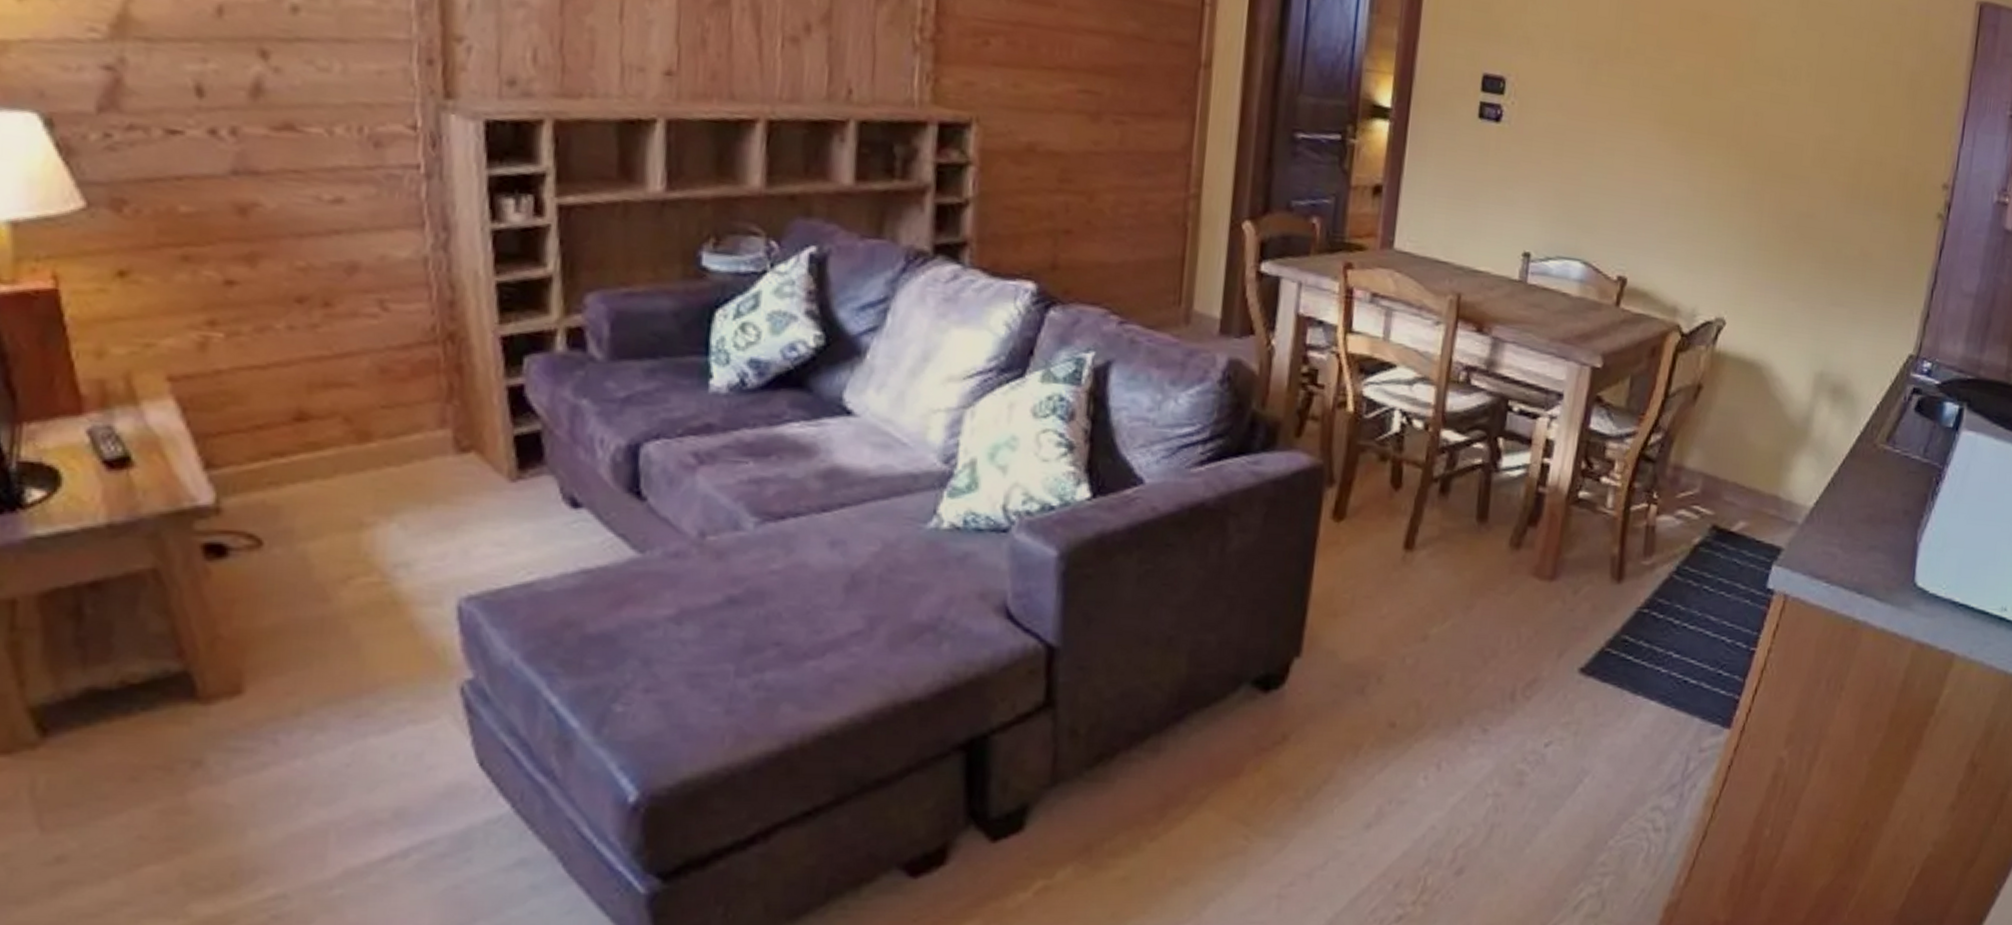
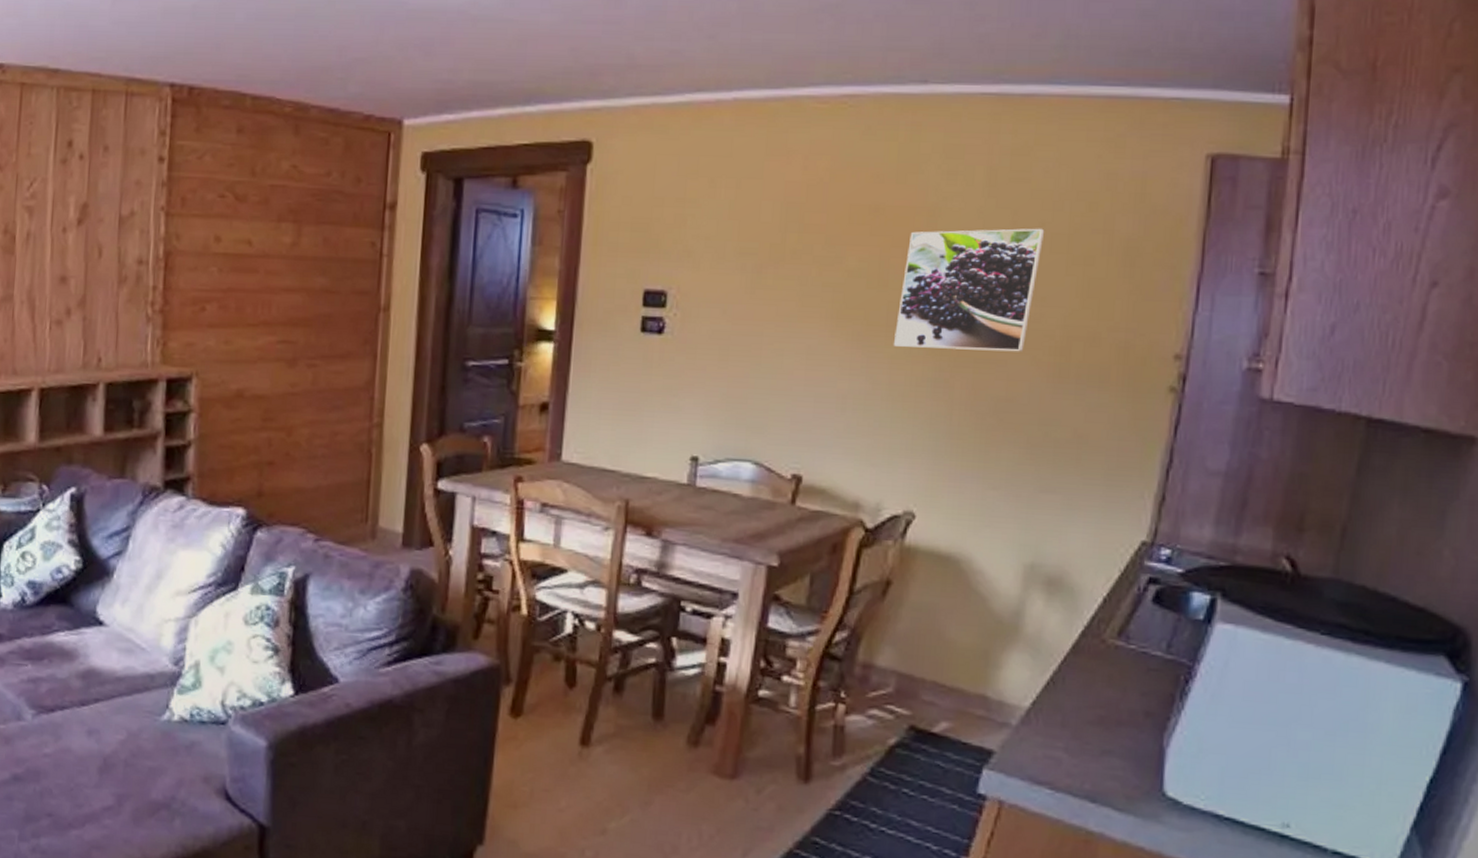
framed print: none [1713,43,1847,171] -> present [893,228,1045,352]

